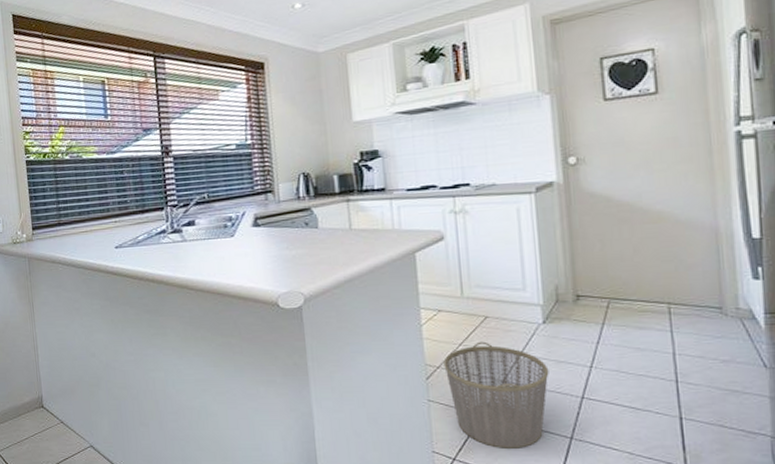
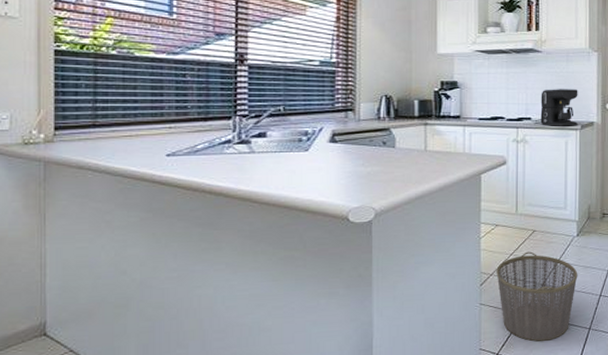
coffee maker: none [479,143,531,192] -> present [540,89,578,126]

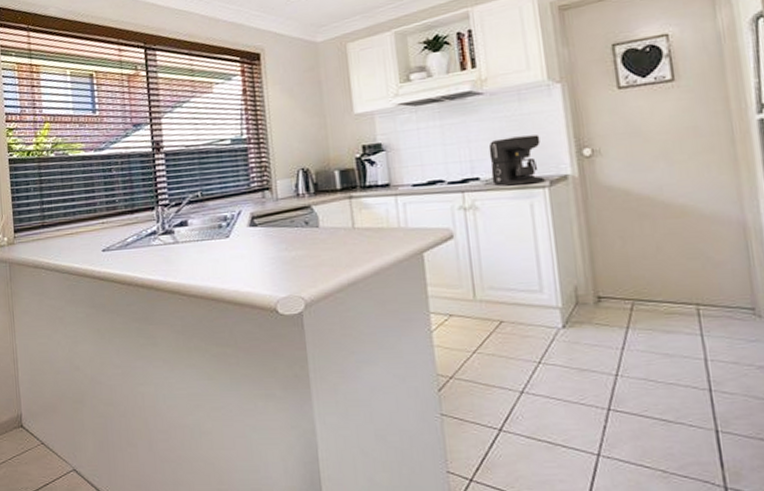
basket: present [496,251,578,342] -> none [457,348,572,467]

